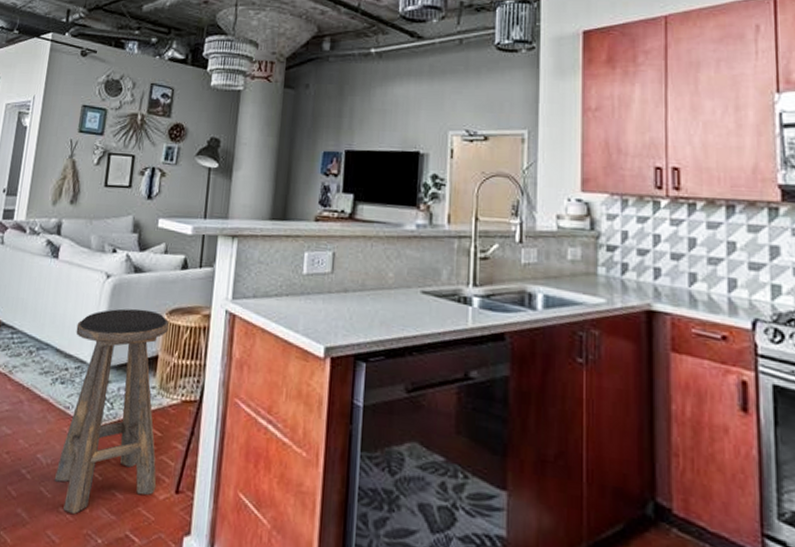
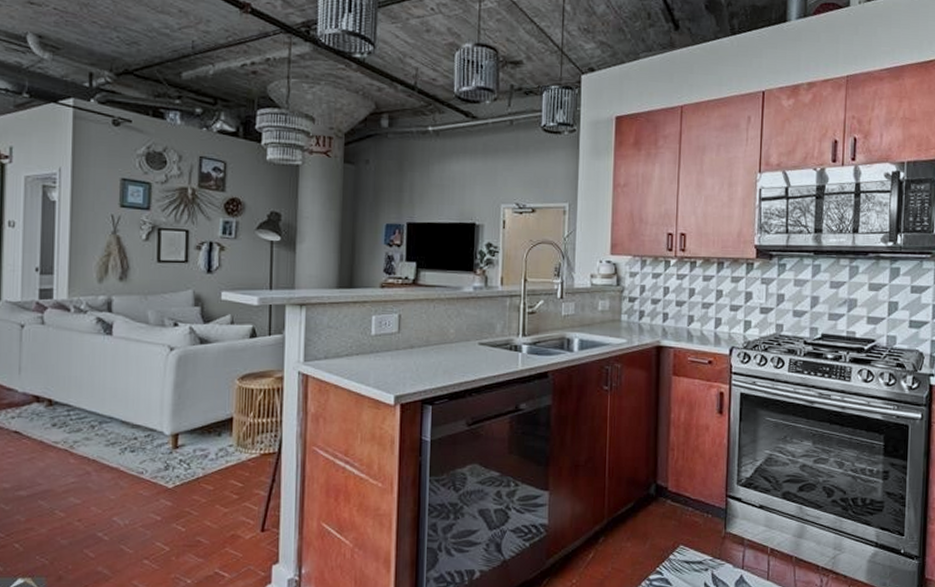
stool: present [54,308,169,514] -> none [134,377,242,563]

